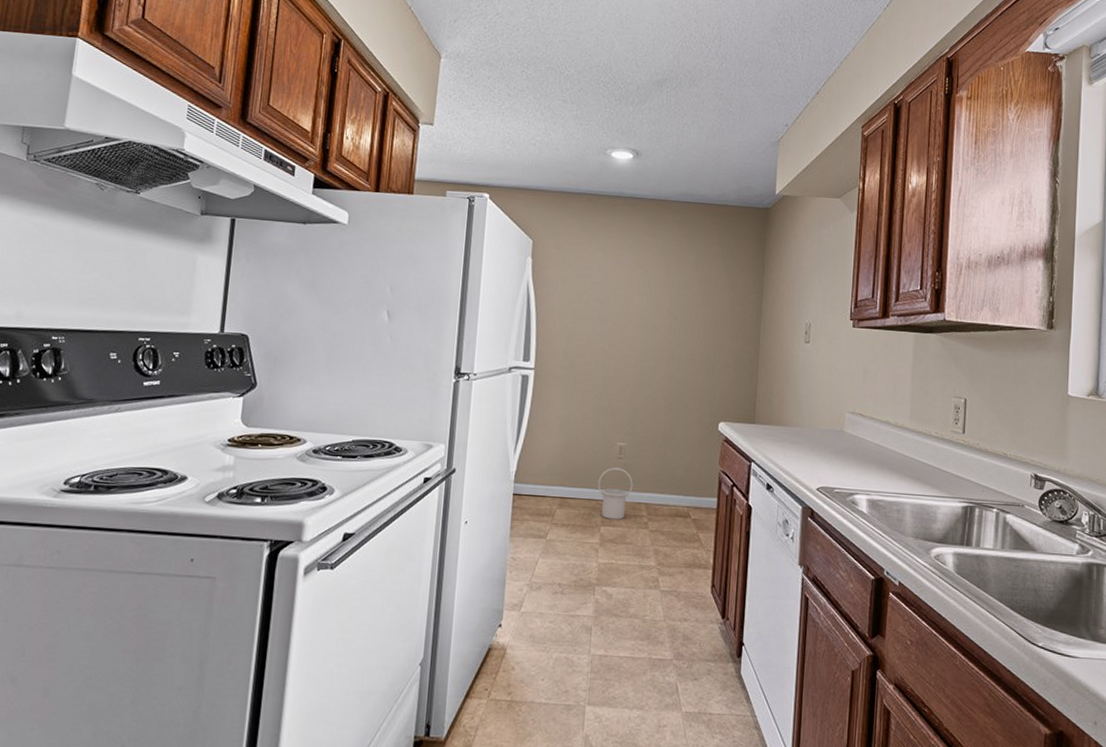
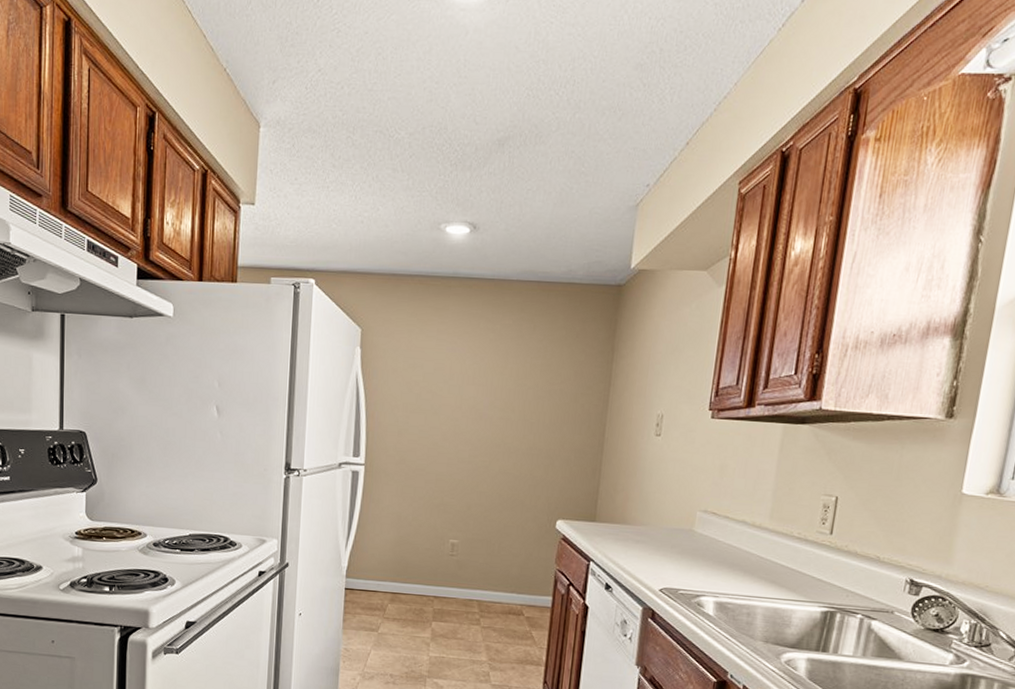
bucket: present [598,467,633,520] -> none [429,564,465,616]

